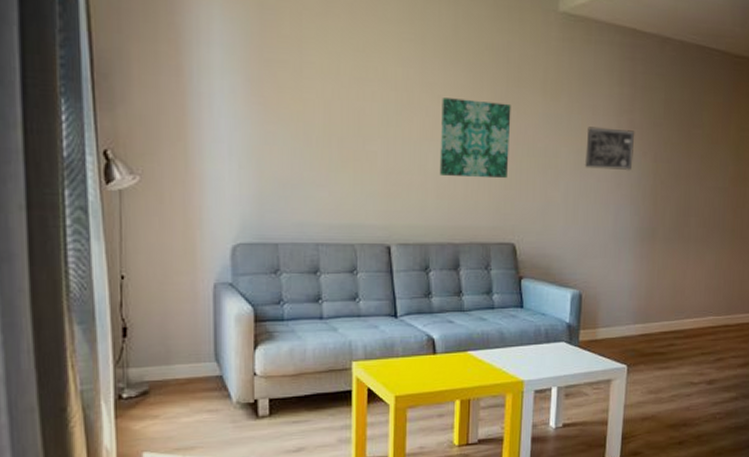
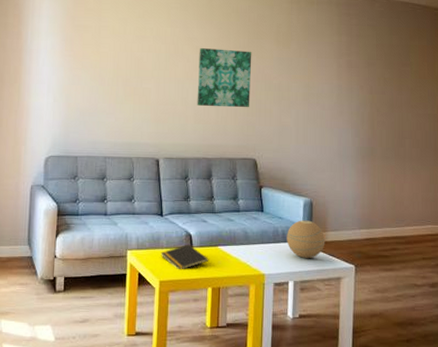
notepad: none [396,350,457,381] -> present [161,244,209,269]
decorative orb: none [550,316,595,361] -> present [287,220,325,259]
wall art: present [584,127,635,171] -> none [311,67,353,101]

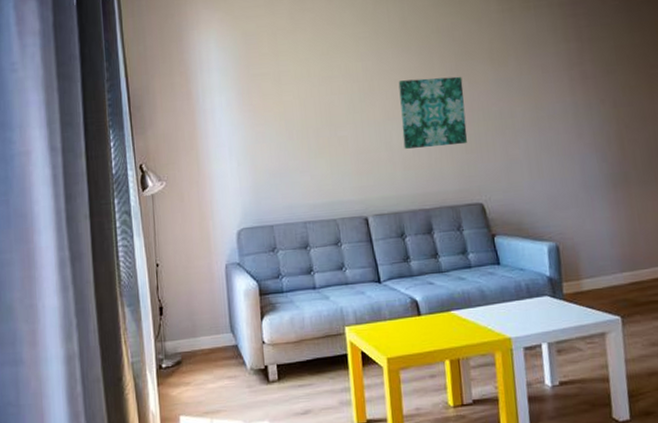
notepad: present [161,244,209,269] -> none [384,312,442,342]
decorative orb: present [287,220,325,259] -> none [532,268,581,315]

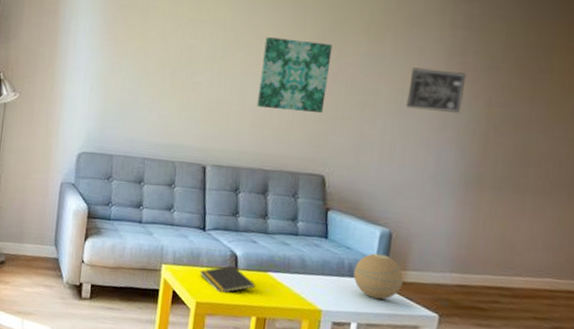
notepad: none [384,312,442,342] -> present [199,265,256,293]
decorative orb: none [532,268,581,315] -> present [353,253,404,300]
wall art: none [539,81,591,123] -> present [405,67,467,114]

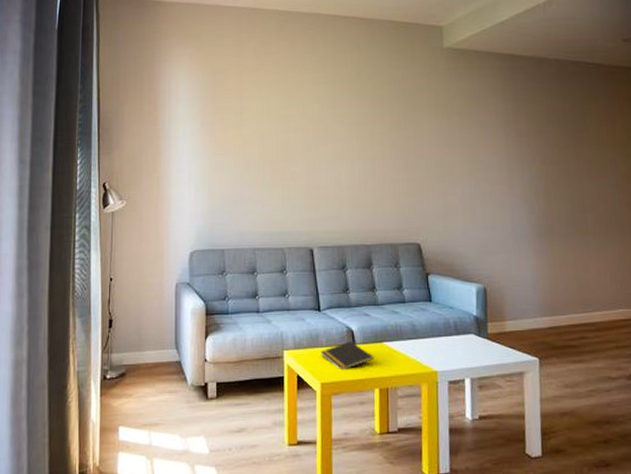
wall art: present [257,37,333,114] -> none [350,124,410,188]
decorative orb: present [353,253,404,300] -> none [459,309,504,353]
wall art: present [405,67,467,114] -> none [477,138,523,175]

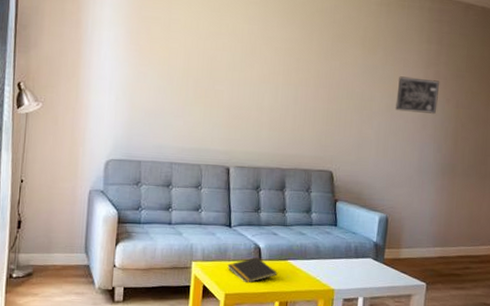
wall art: none [477,138,523,175] -> present [394,76,440,115]

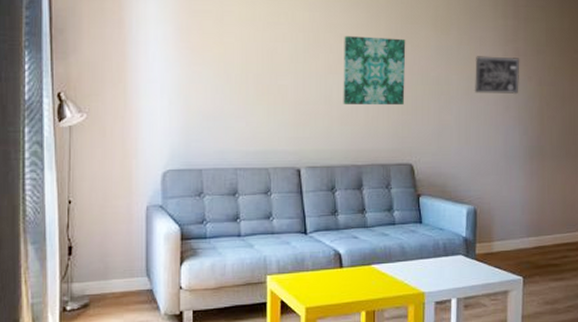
notepad: present [227,257,278,283] -> none [306,264,362,293]
wall art: none [273,49,335,117] -> present [343,36,406,106]

